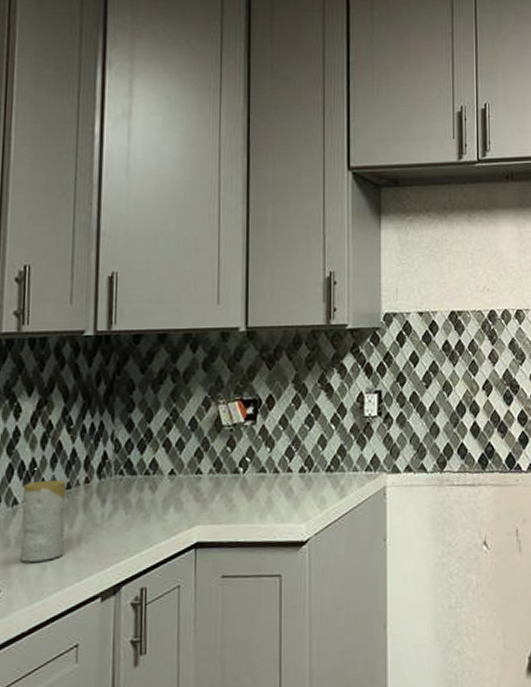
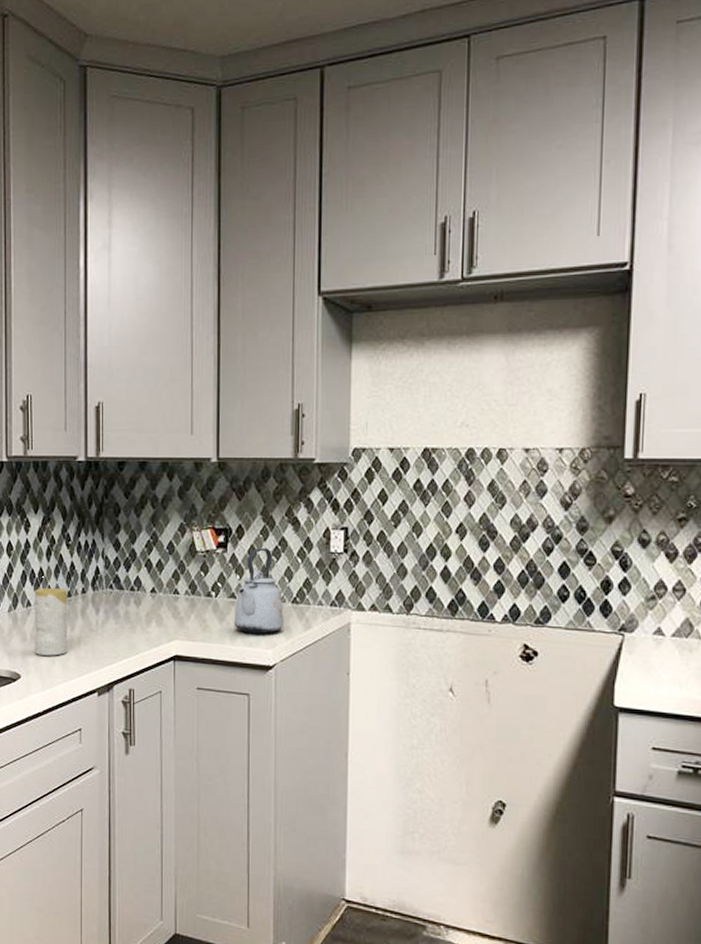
kettle: none [263,416,317,509] -> present [234,548,284,634]

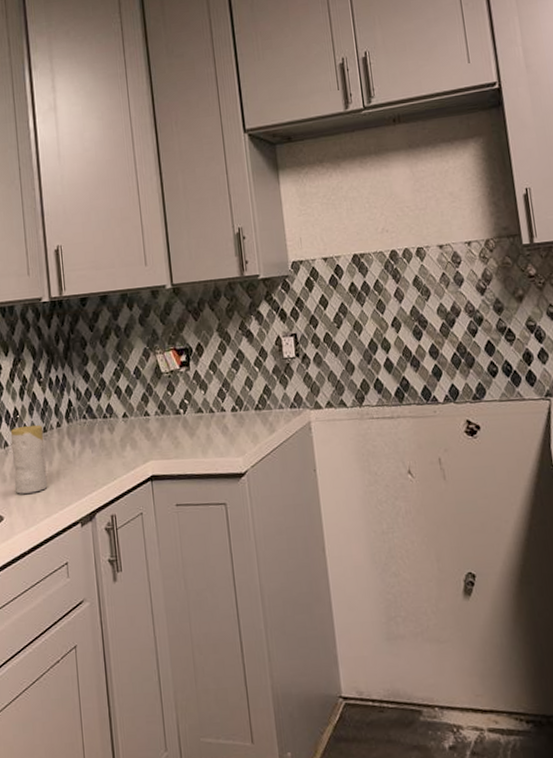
kettle: present [234,548,284,634] -> none [203,361,250,445]

